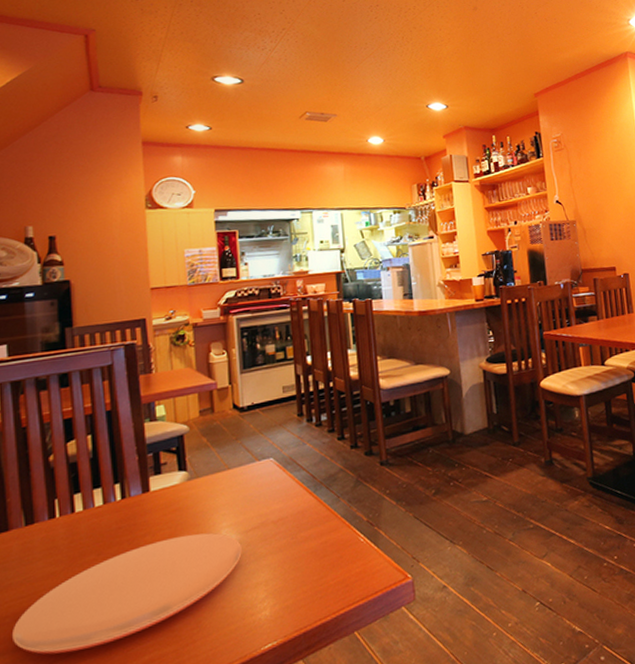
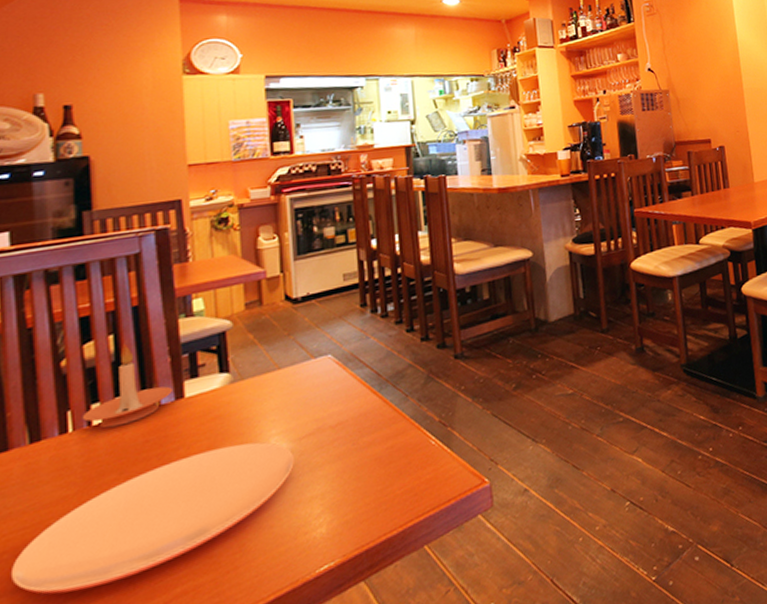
candle holder: none [66,442,140,516] -> present [82,343,172,429]

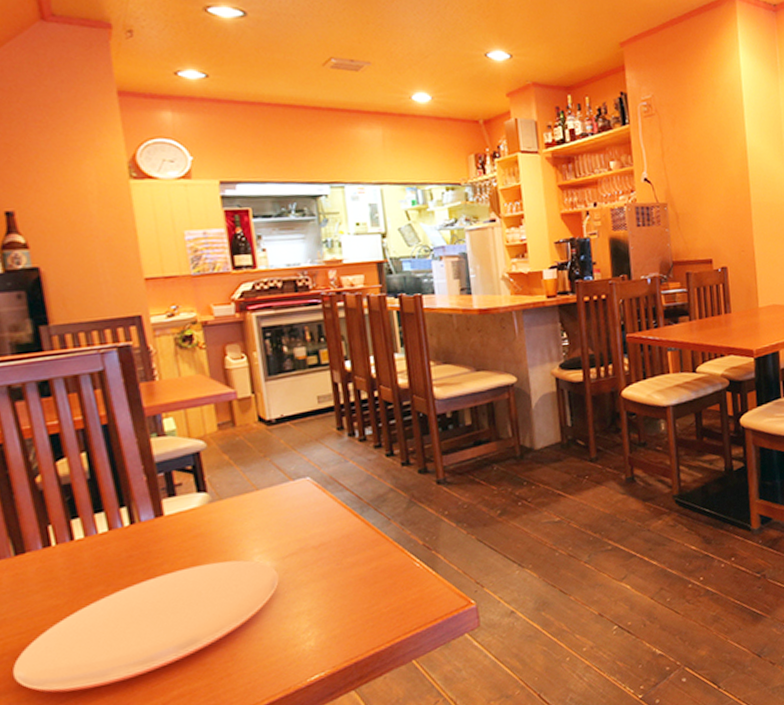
candle holder: present [82,343,172,429] -> none [63,461,151,543]

